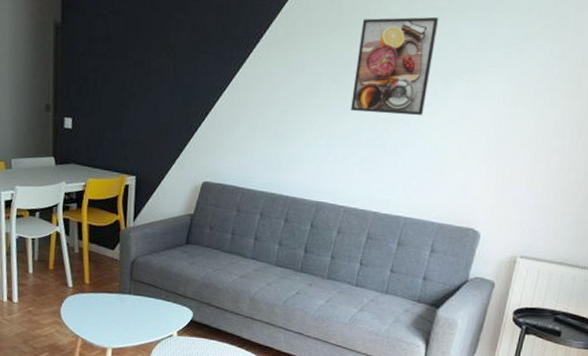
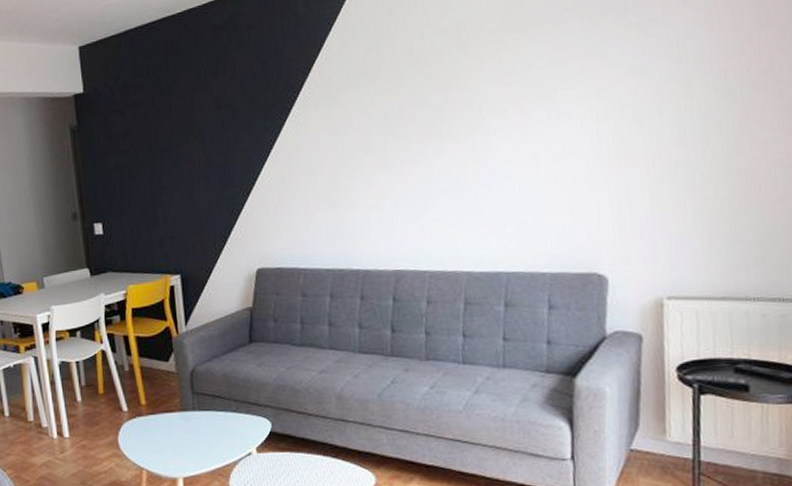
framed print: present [351,16,439,116] -> none [407,41,502,162]

